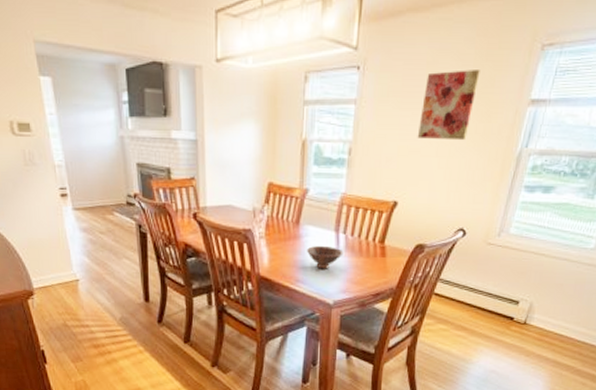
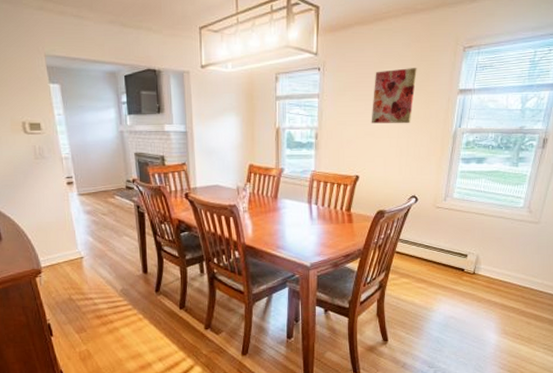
bowl: present [307,245,344,269] -> none [285,215,316,236]

